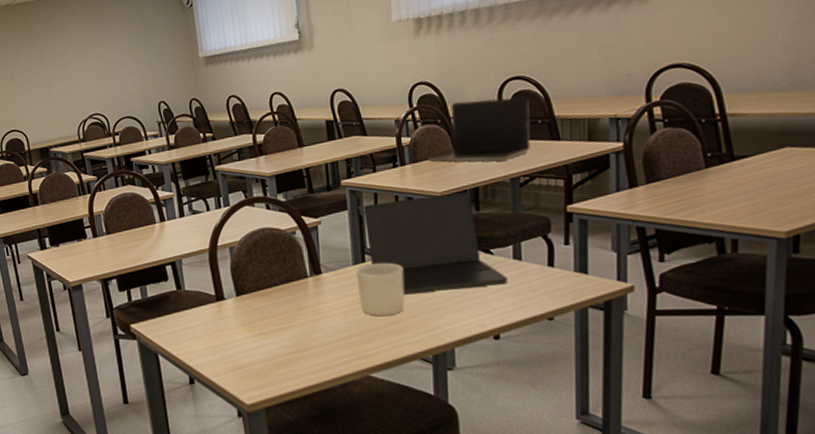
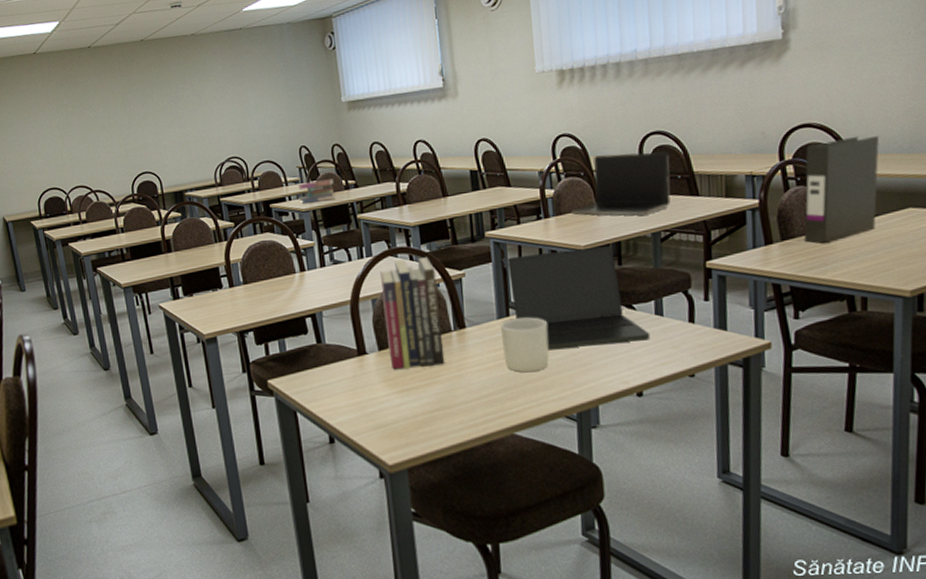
books: none [158,132,194,158] -> present [298,179,336,205]
books: none [236,205,301,314] -> present [379,256,445,369]
binder: none [670,73,755,186] -> present [803,135,880,243]

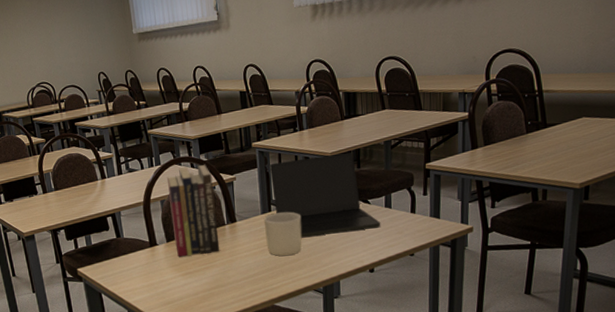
books: present [298,179,336,205] -> none [98,100,130,123]
laptop computer: present [570,151,671,216] -> none [320,74,400,128]
binder: present [803,135,880,243] -> none [501,58,564,147]

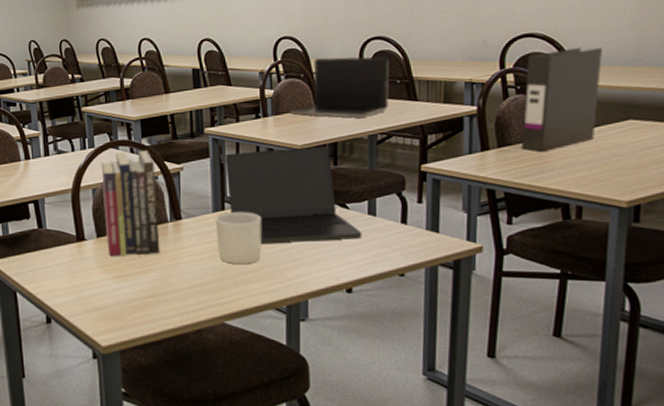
laptop computer: none [320,74,400,128] -> present [289,56,390,118]
binder: none [501,58,564,147] -> present [520,47,603,151]

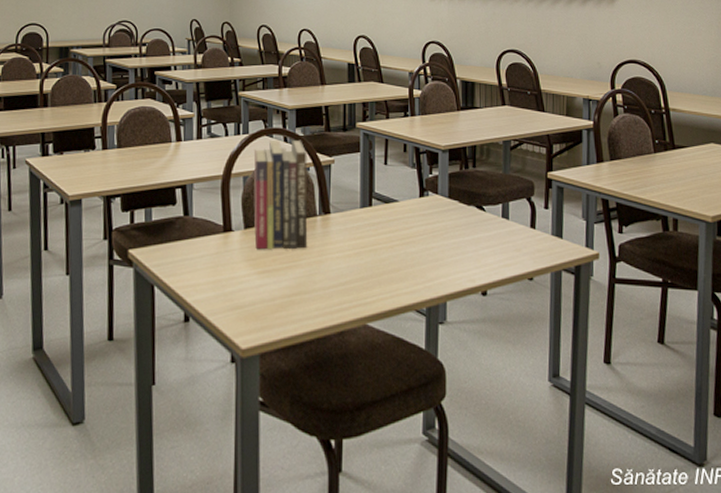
mug: present [216,212,262,265] -> none [363,209,407,264]
laptop: present [224,145,363,244] -> none [374,147,497,243]
laptop computer: present [289,56,390,118] -> none [434,65,522,123]
binder: present [520,47,603,151] -> none [628,76,690,166]

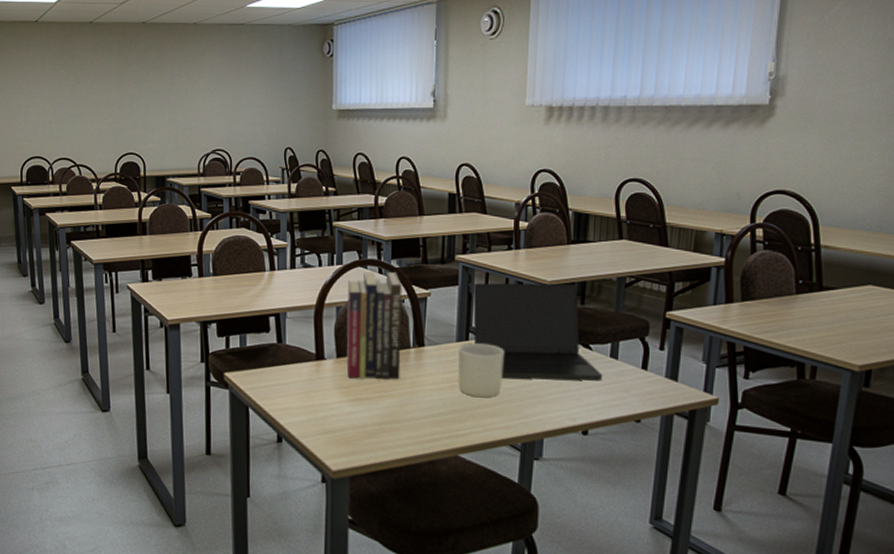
mug: none [363,209,407,264] -> present [458,343,505,398]
laptop: none [374,147,497,243] -> present [473,282,603,381]

